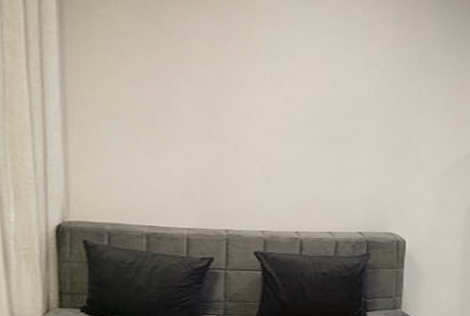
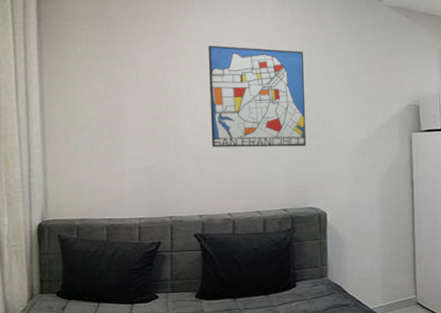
wall art: none [280,31,394,164] -> present [208,45,307,148]

